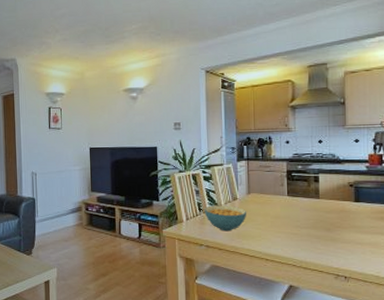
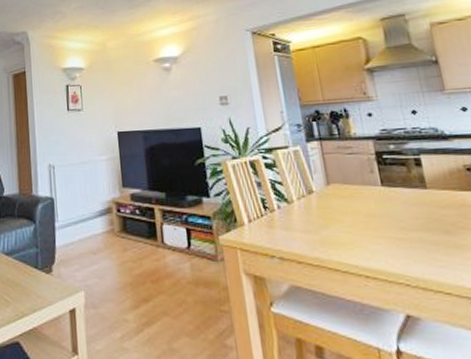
cereal bowl: present [204,205,247,232] -> none [270,201,330,237]

